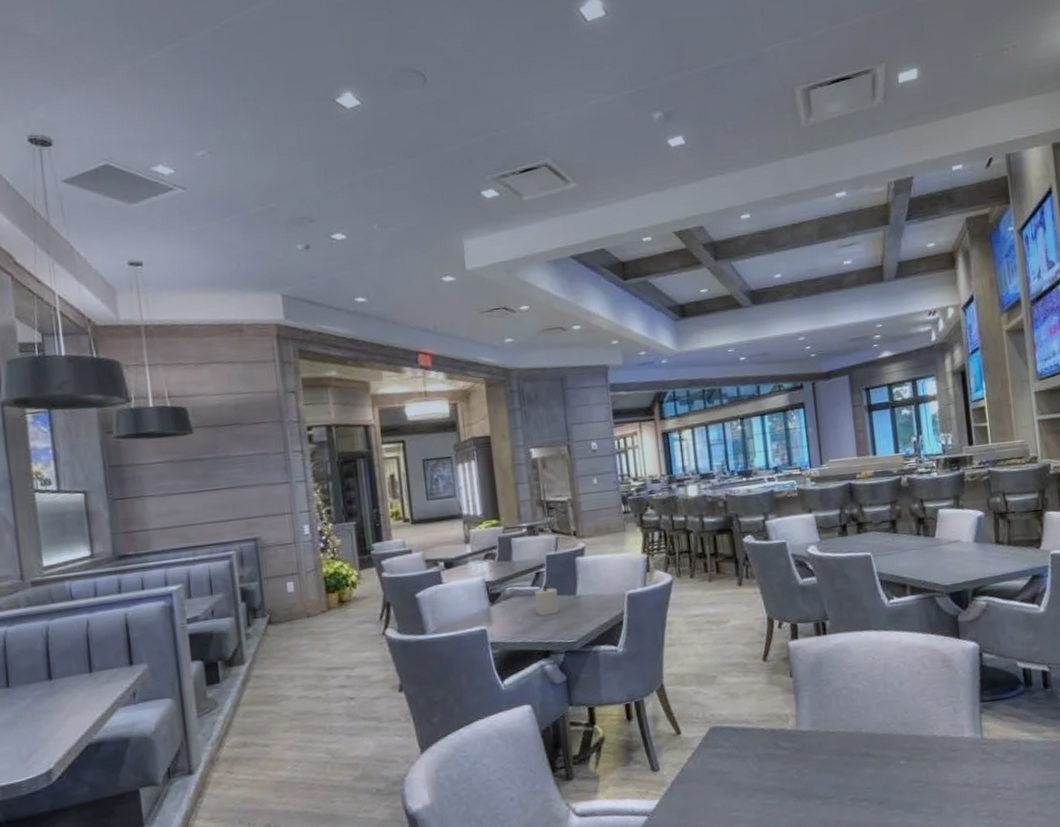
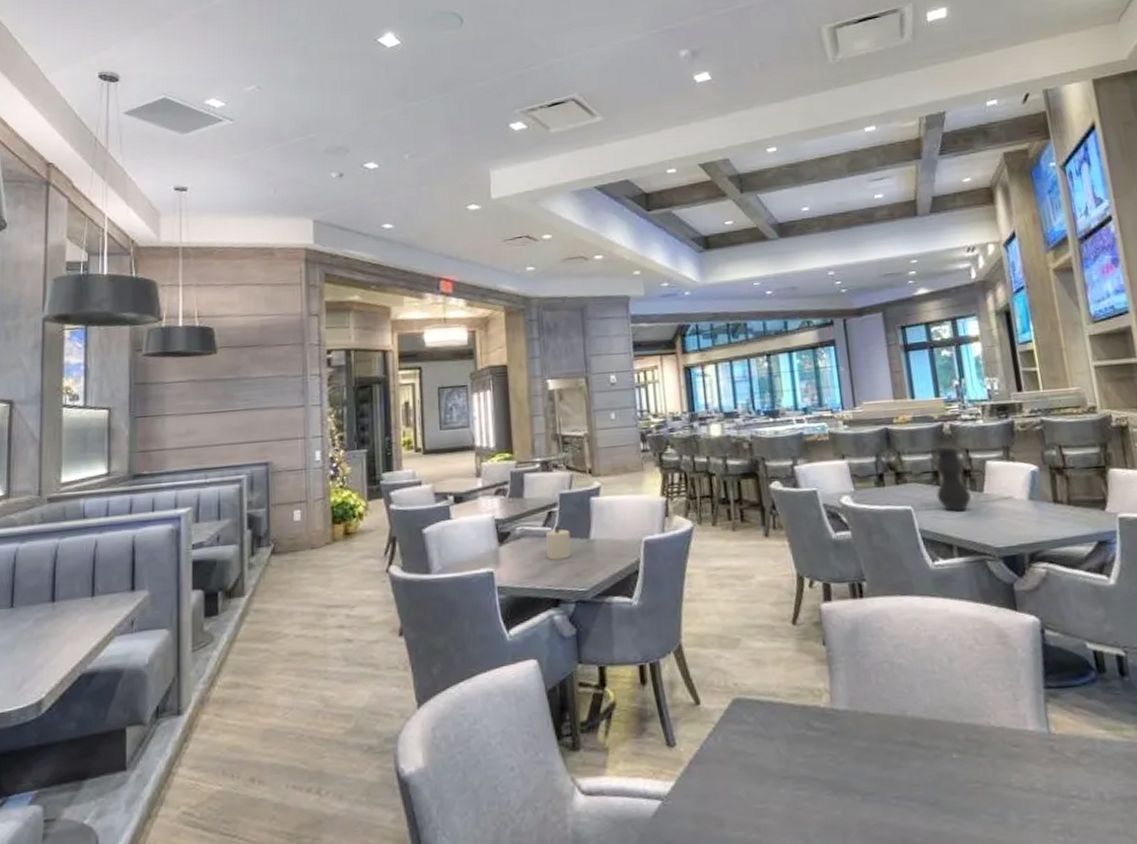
vase: none [891,497,924,557] -> present [932,446,971,513]

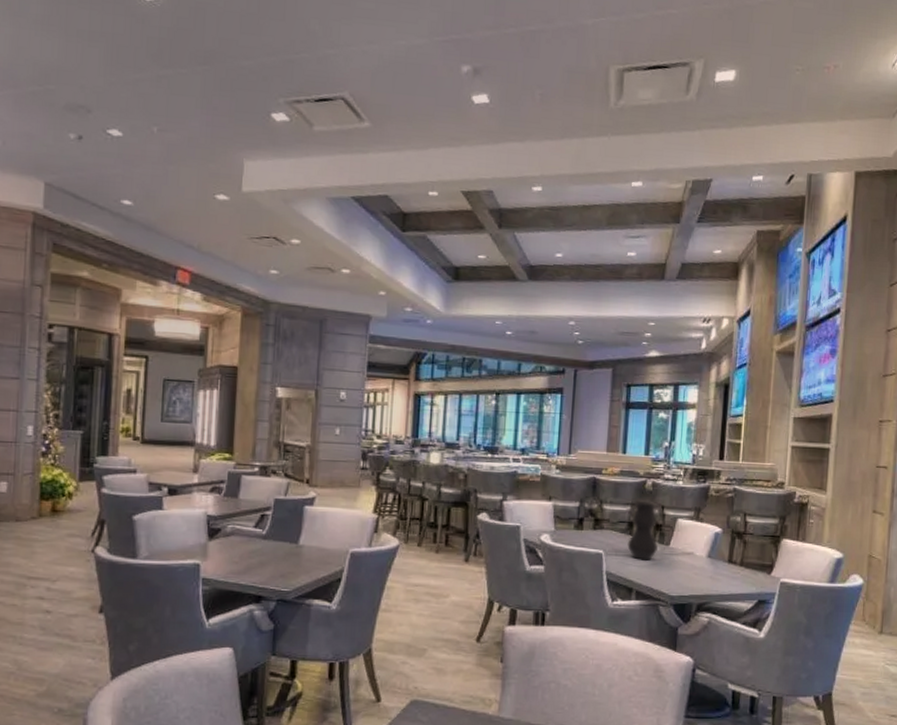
candle: present [546,525,572,560] -> none [254,528,280,560]

